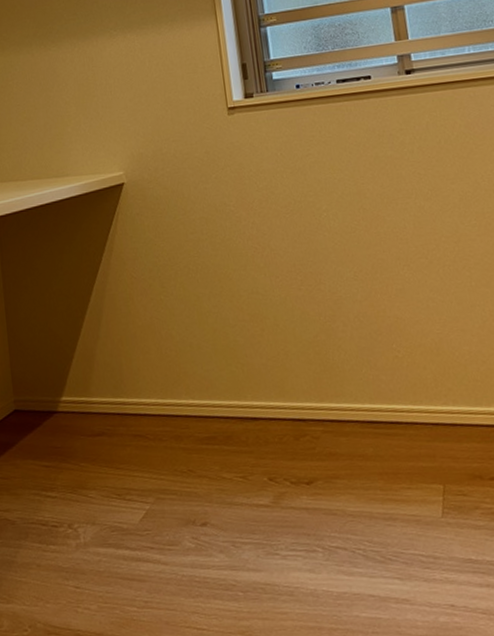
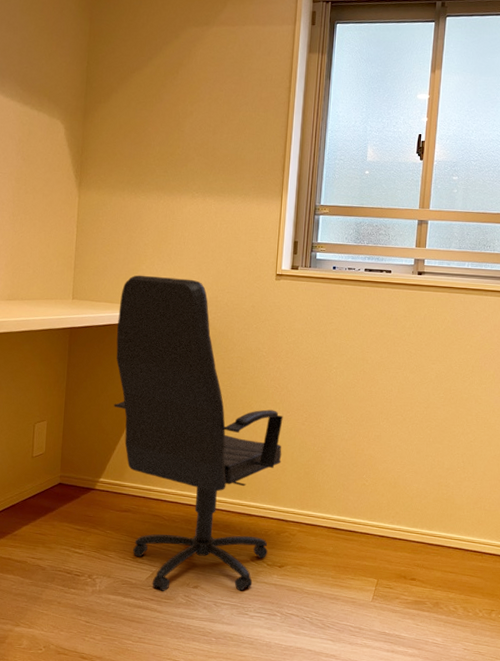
office chair: none [48,133,288,535] -> present [114,275,283,591]

